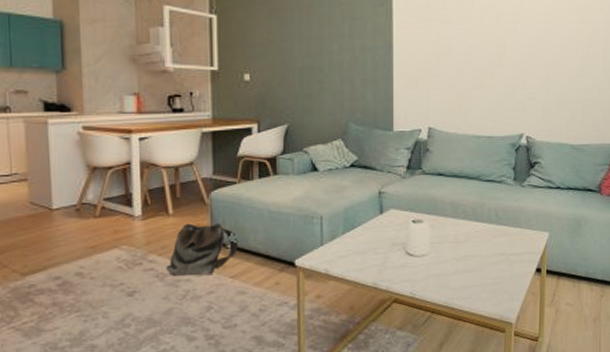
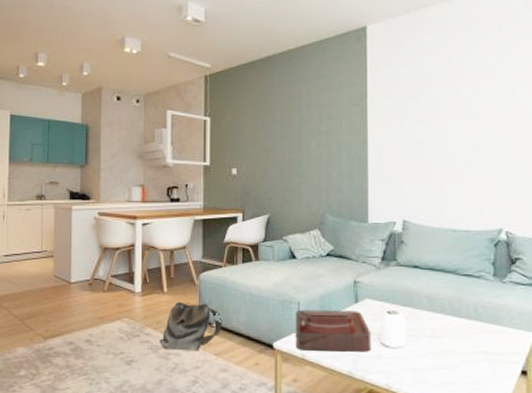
decorative tray: none [318,222,396,266] -> present [295,309,371,352]

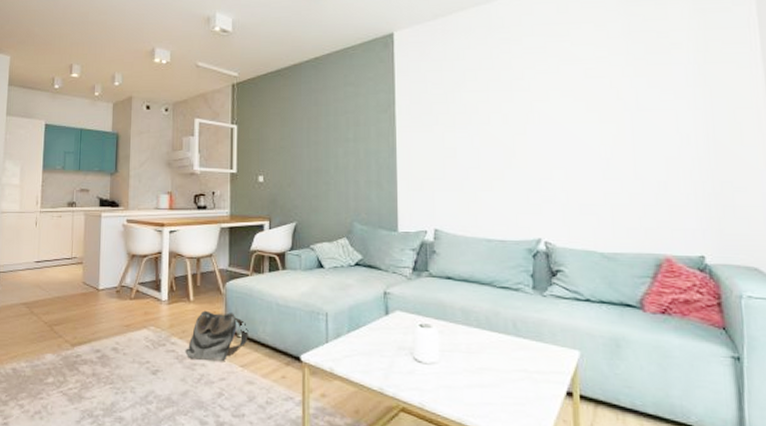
decorative tray: present [295,309,371,352] -> none [323,321,403,368]

